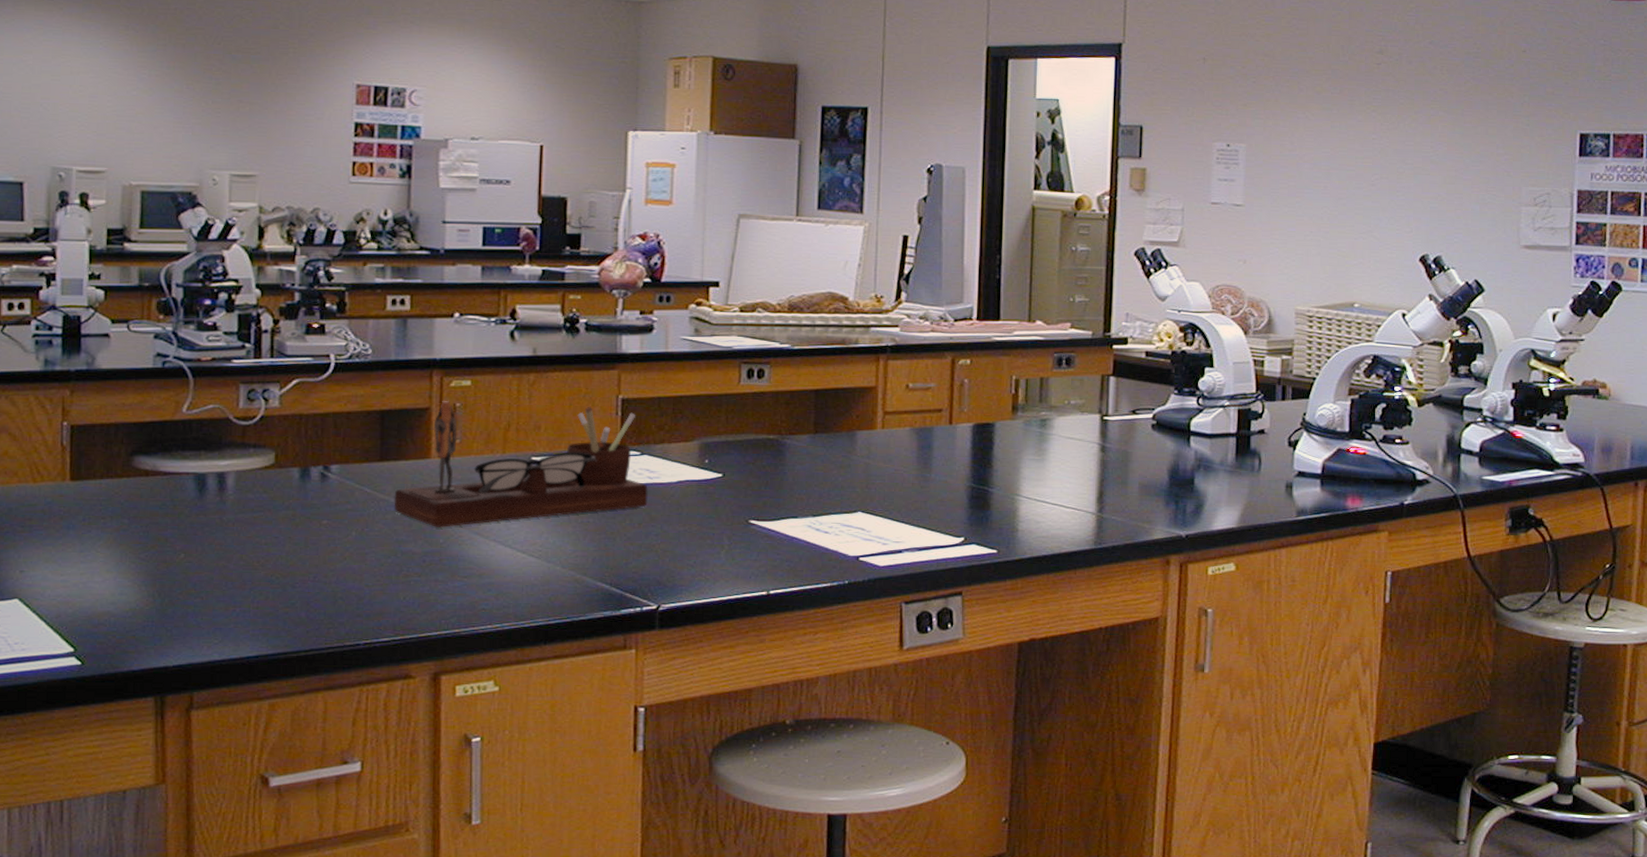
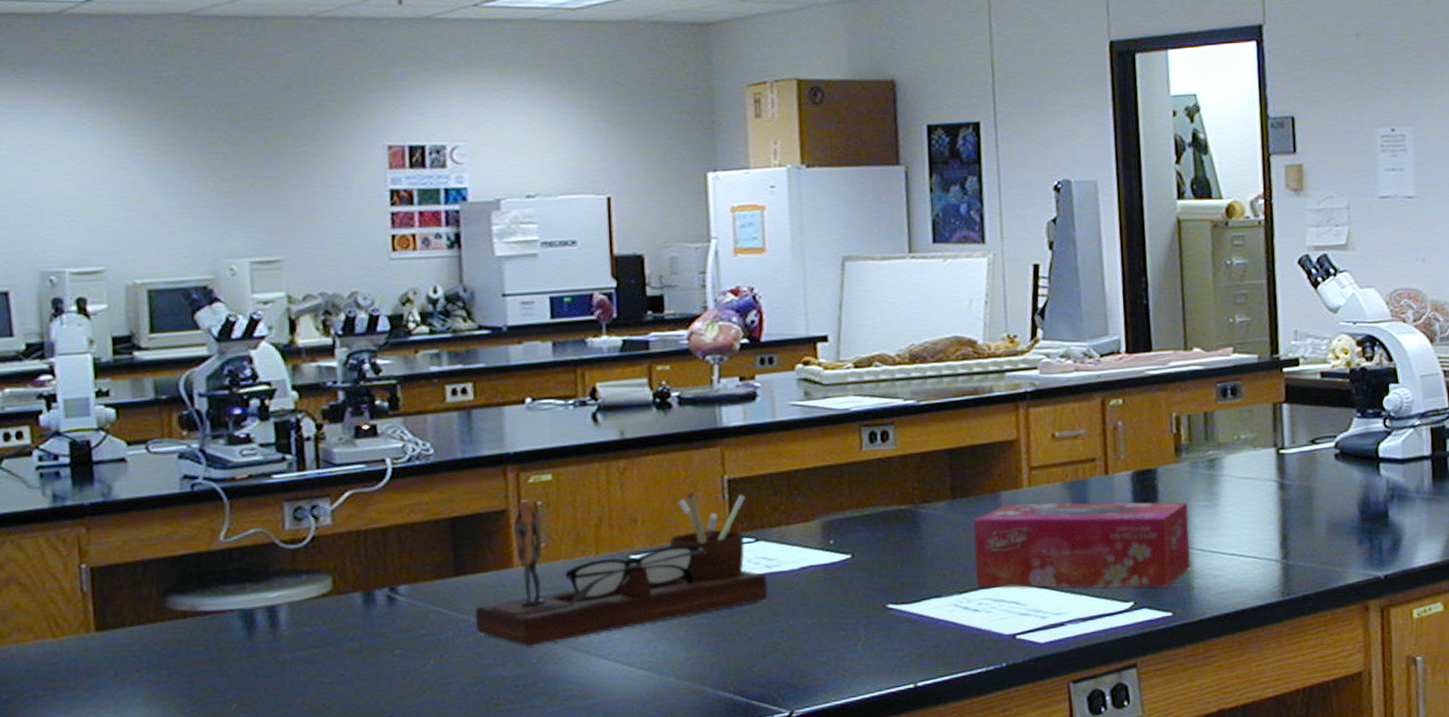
tissue box: none [829,442,1020,527] -> present [973,502,1191,588]

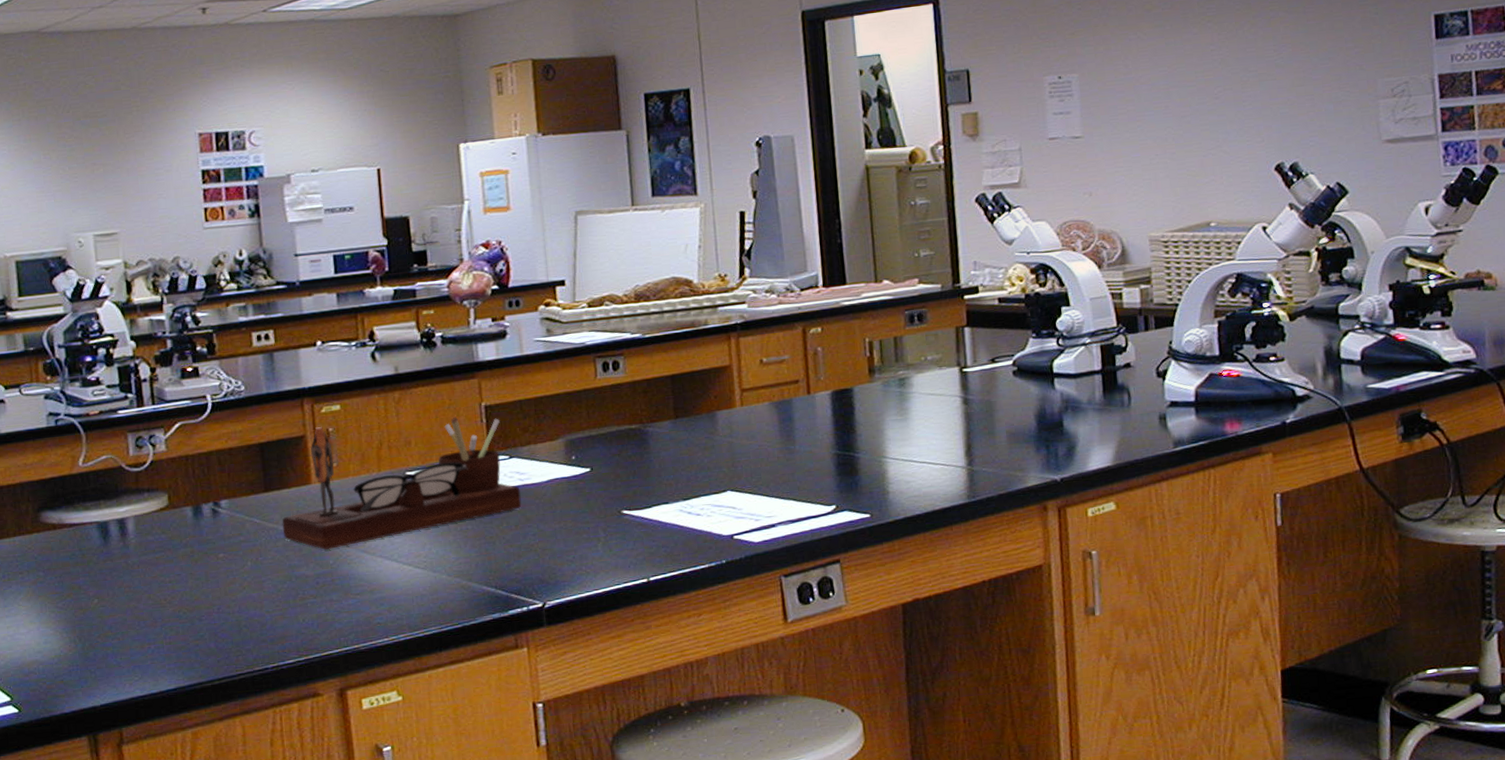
tissue box: present [973,502,1191,588] -> none [693,416,885,495]

